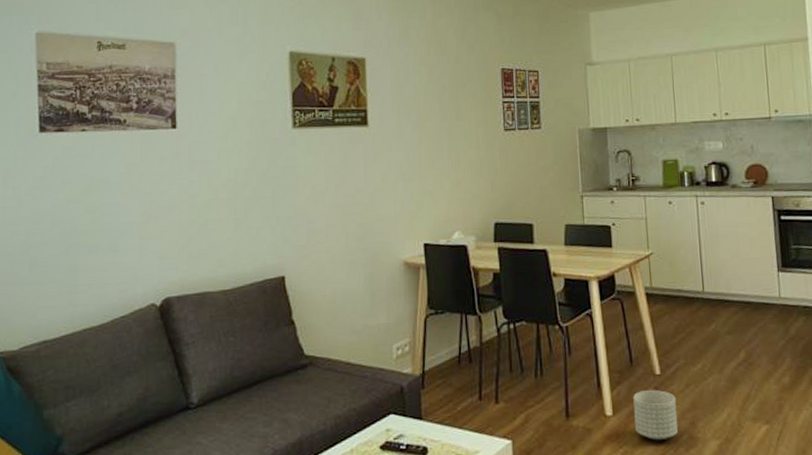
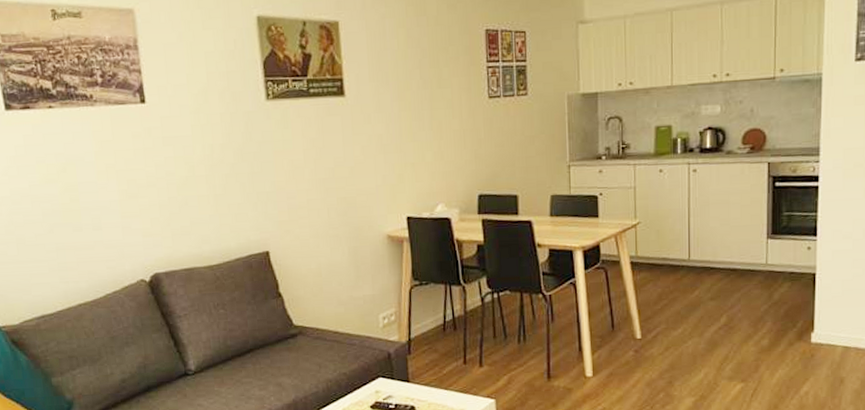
planter: present [633,390,678,441] -> none [613,353,656,399]

